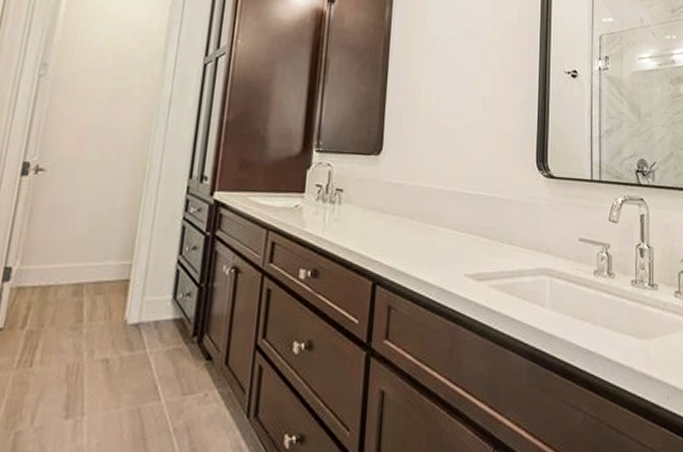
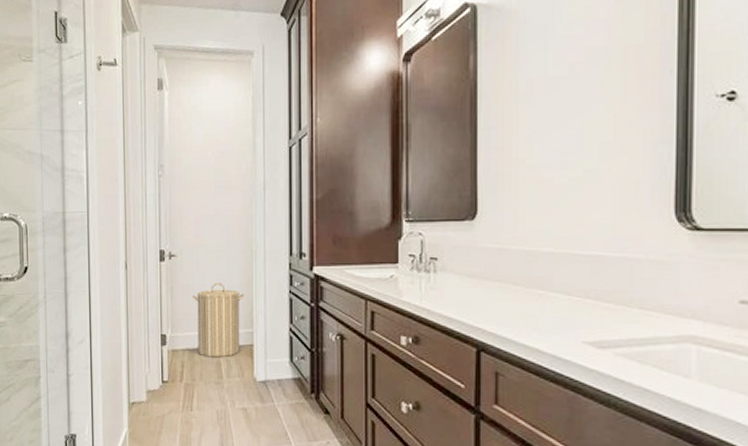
laundry hamper: none [54,205,127,296] -> present [192,283,244,358]

